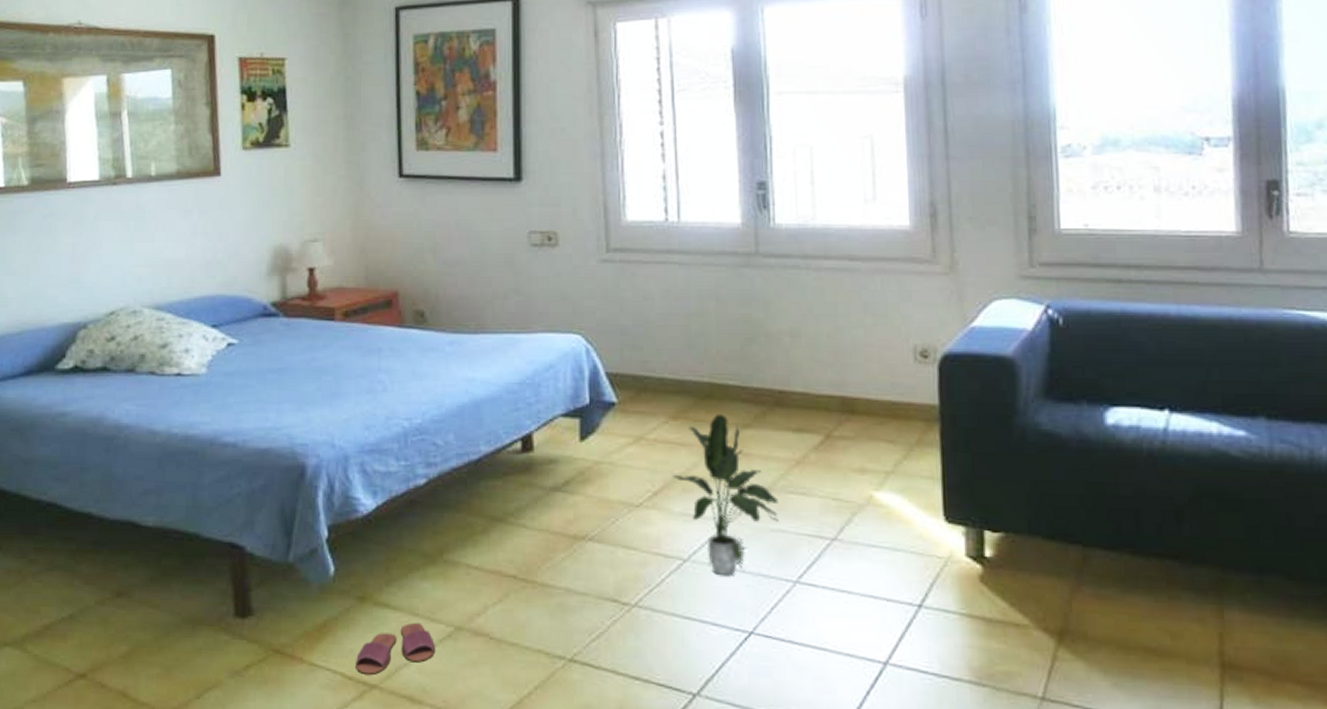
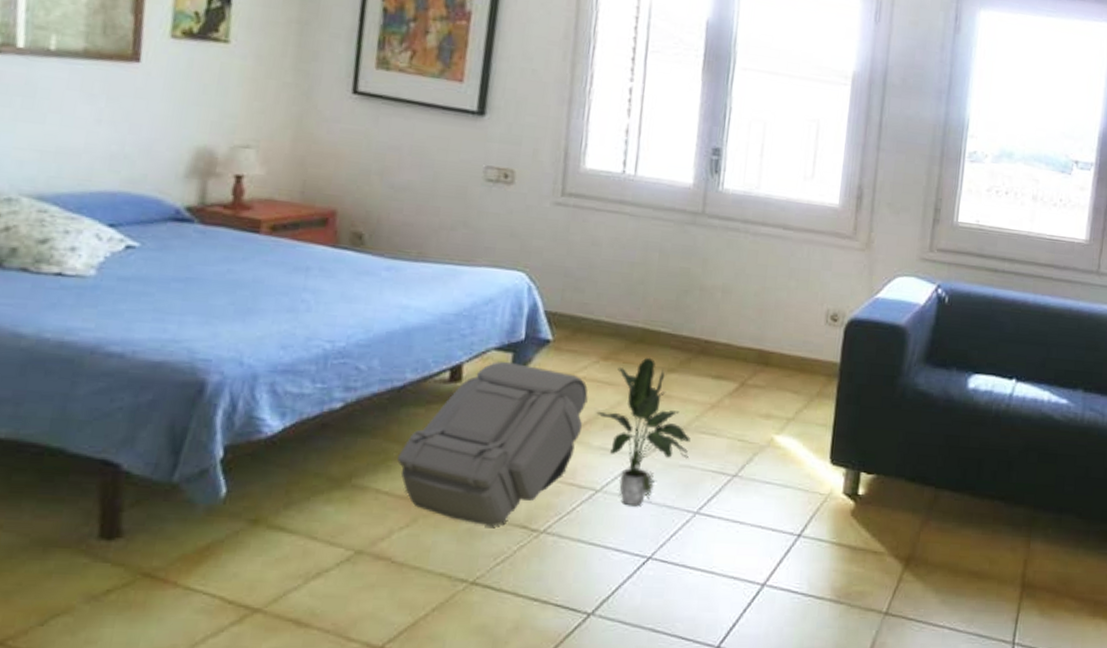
slippers: present [356,622,435,675] -> none [238,545,331,598]
backpack: none [483,427,662,601] -> present [397,361,588,527]

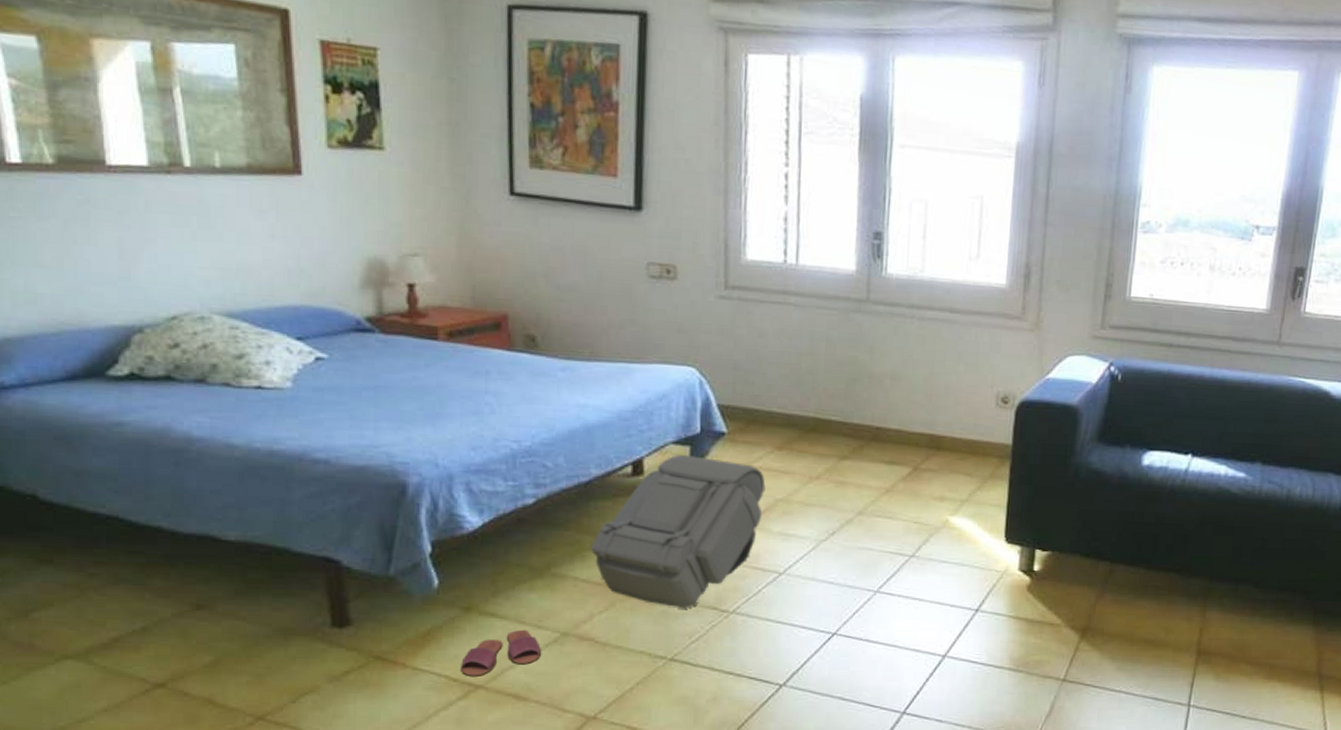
slippers: none [238,545,331,598] -> present [461,629,541,676]
potted plant: present [596,357,691,505] -> none [774,445,867,586]

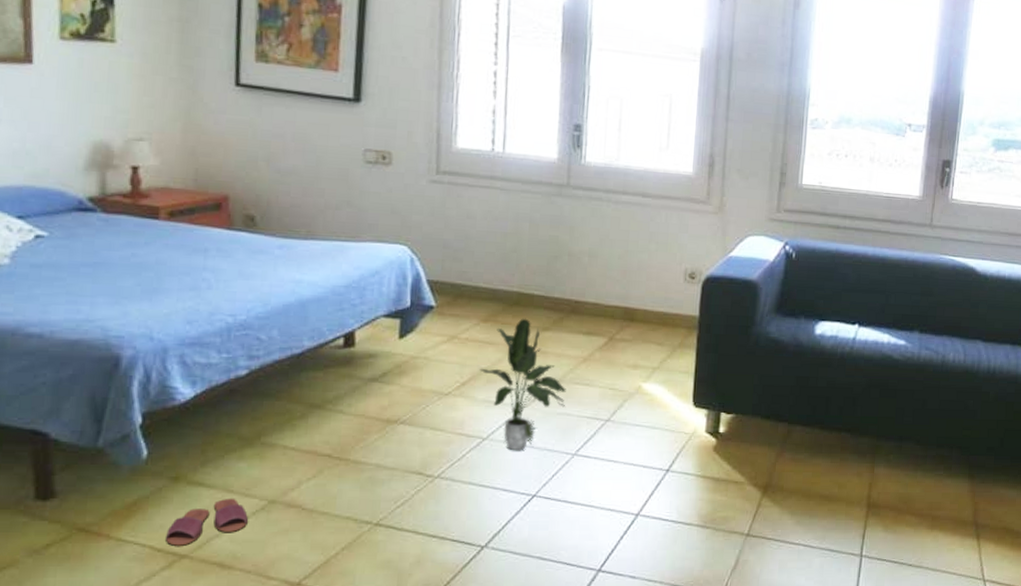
backpack: present [591,454,766,609] -> none [301,326,471,474]
potted plant: none [774,445,867,586] -> present [479,318,566,450]

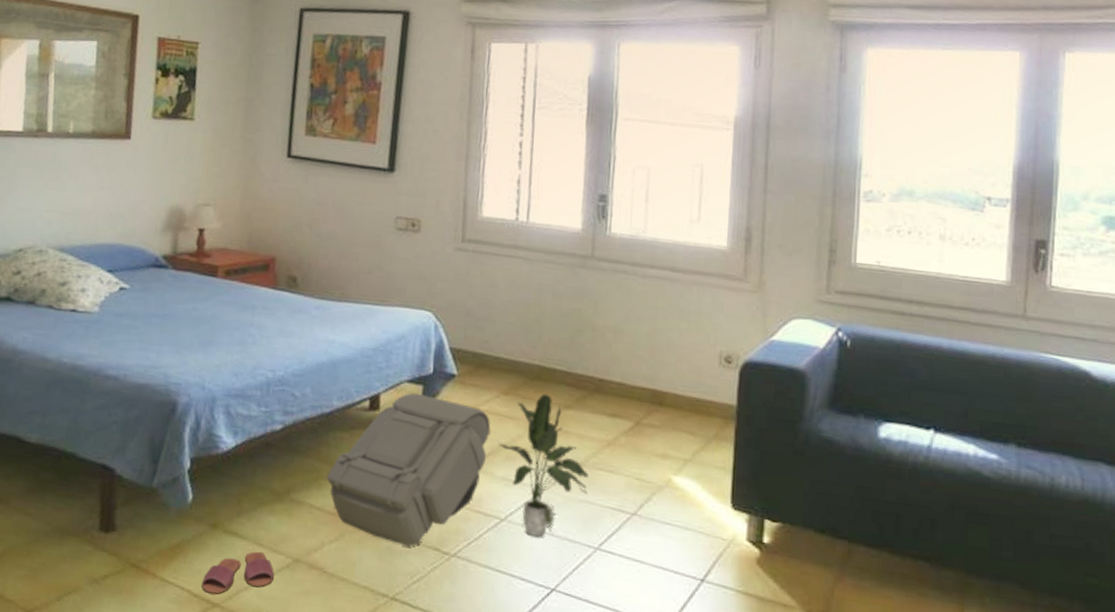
backpack: none [301,326,471,474] -> present [327,392,491,547]

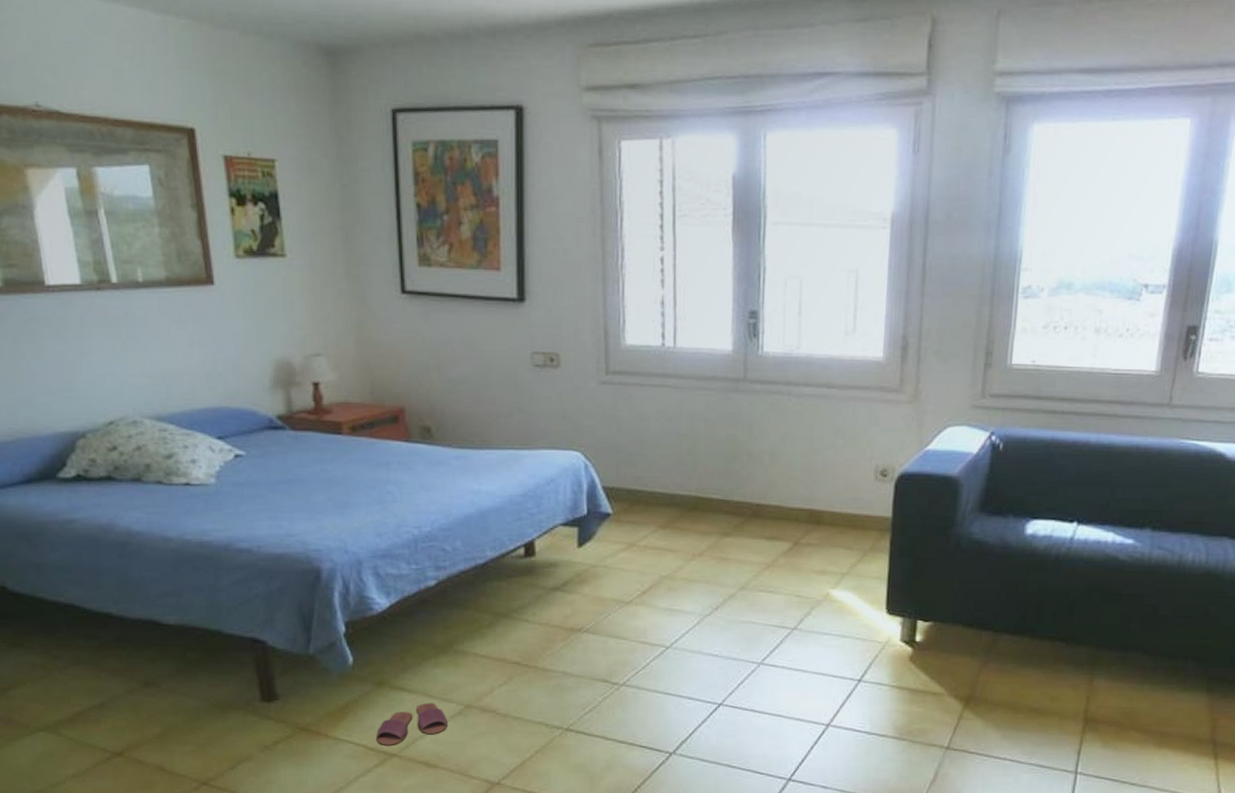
backpack: present [327,392,491,547] -> none [489,535,651,682]
potted plant: present [499,393,589,537] -> none [660,523,750,659]

